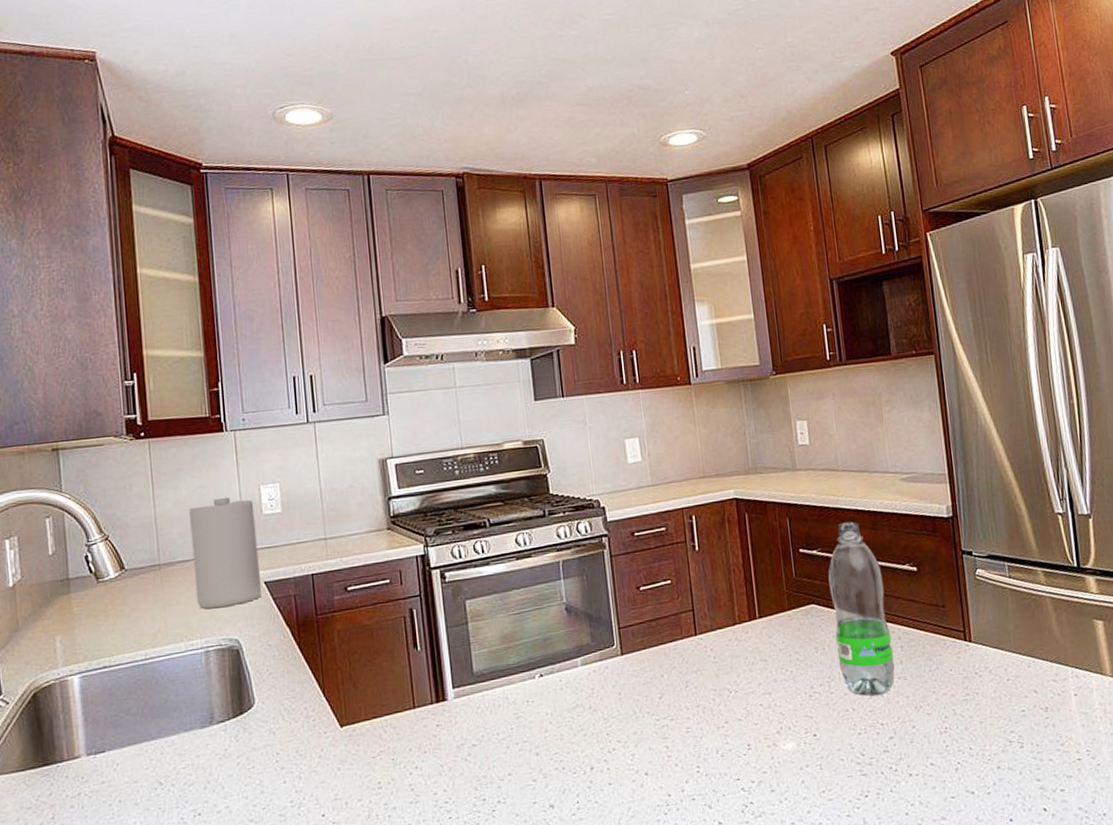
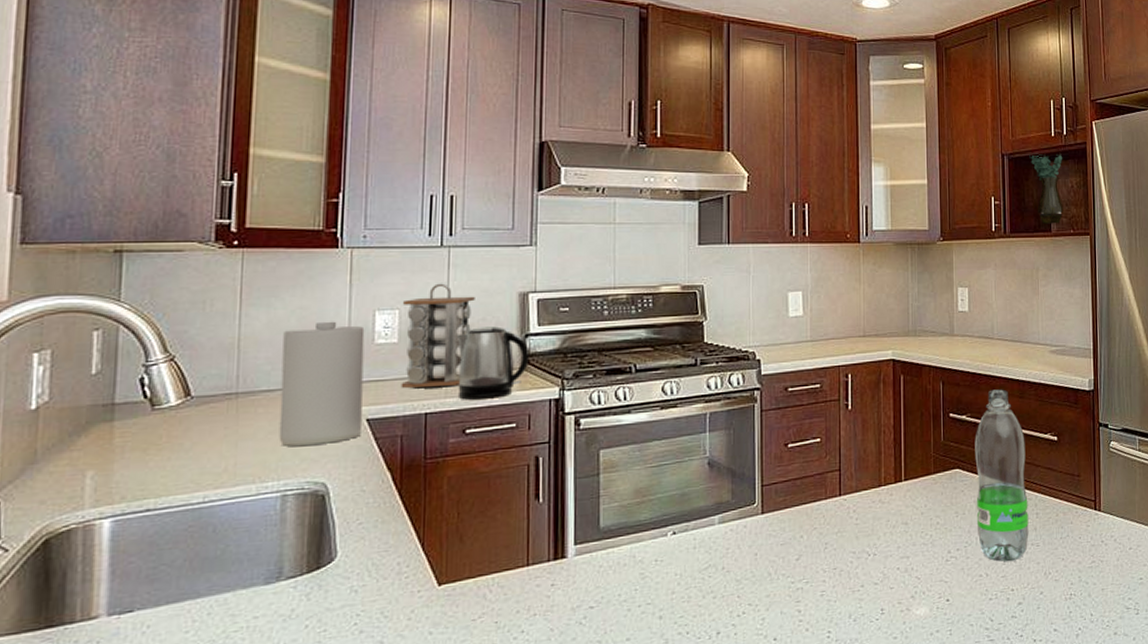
spice rack: none [282,456,342,553] -> present [401,283,475,389]
kettle: none [330,492,395,562] -> present [457,326,530,401]
vase: none [860,270,903,347] -> present [1029,152,1064,224]

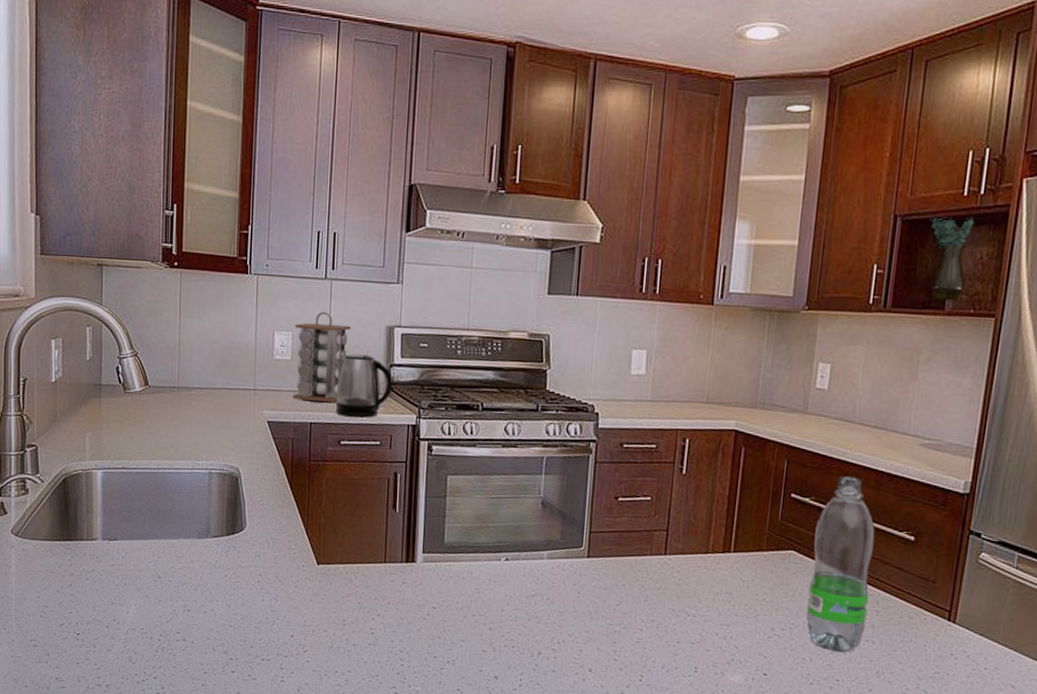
paper towel holder: present [279,321,365,447] -> none [206,335,267,437]

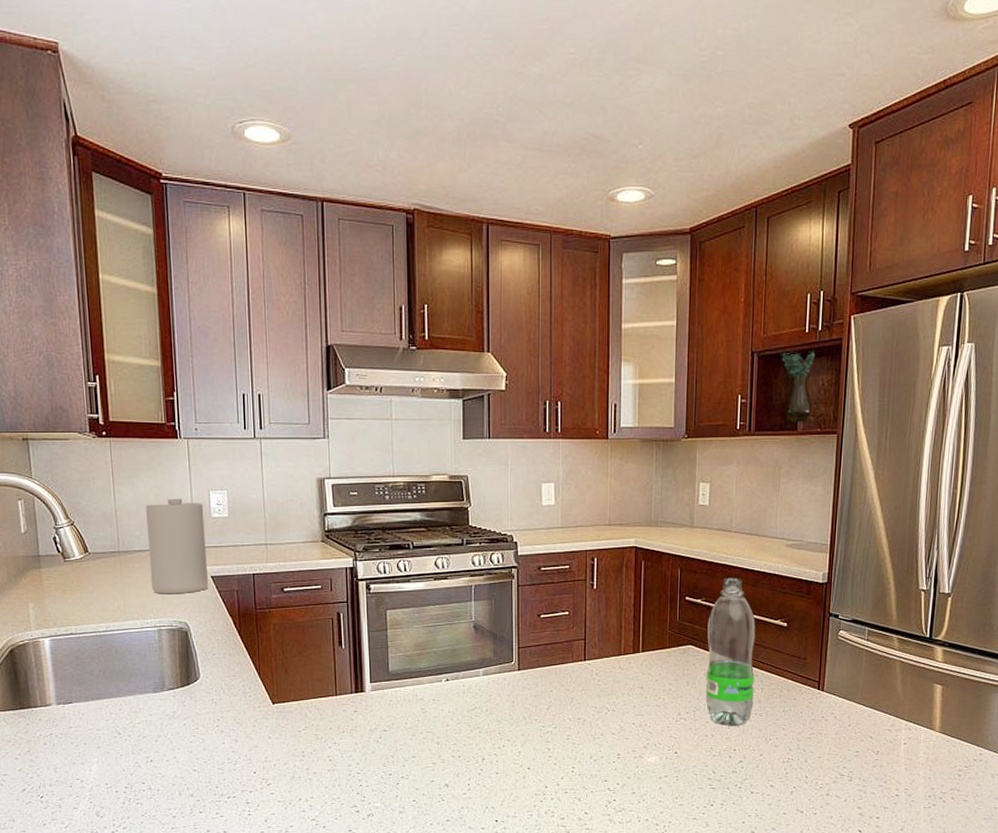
paper towel holder: none [206,335,267,437] -> present [146,498,208,594]
spice rack: present [292,311,351,403] -> none [230,469,283,554]
kettle: present [335,353,394,419] -> none [272,506,329,566]

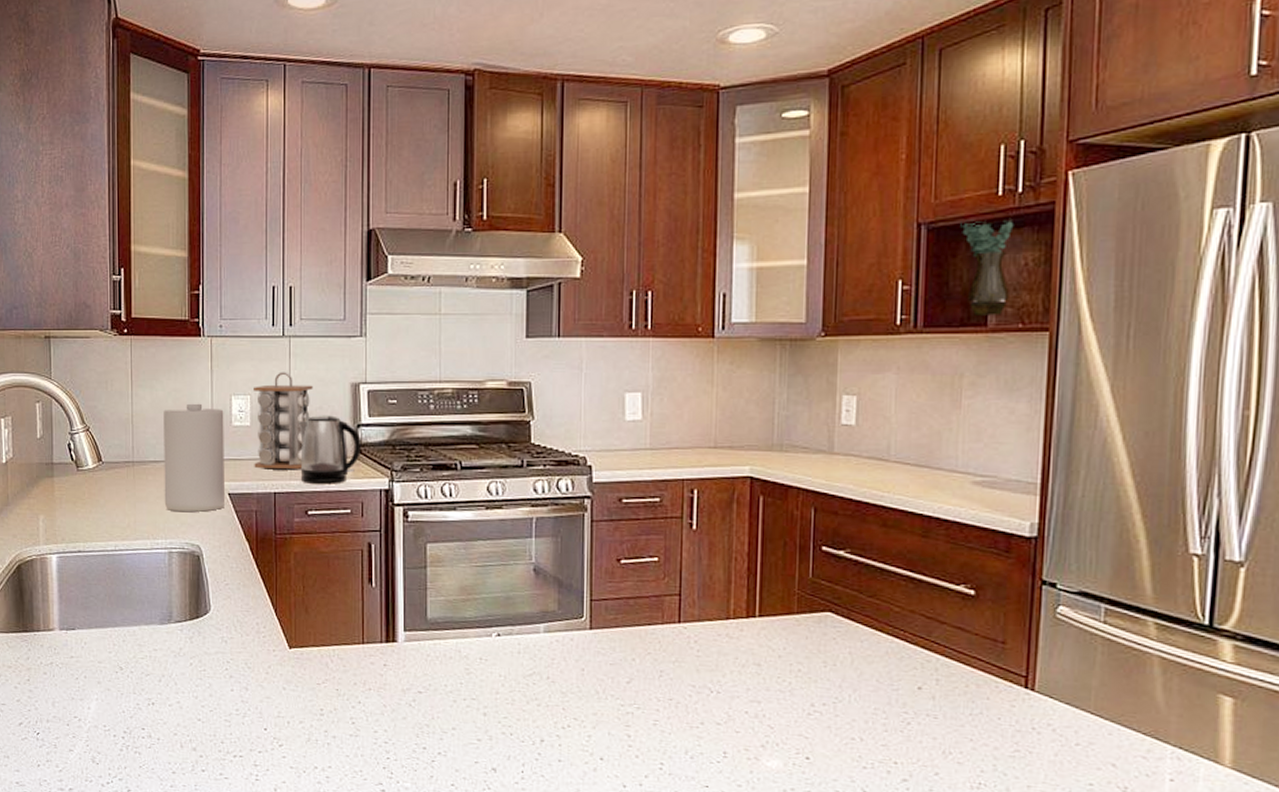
spice rack: none [230,469,283,554] -> present [254,372,313,470]
kettle: none [272,506,329,566] -> present [299,415,362,486]
bottle: present [705,578,756,726] -> none [851,523,927,729]

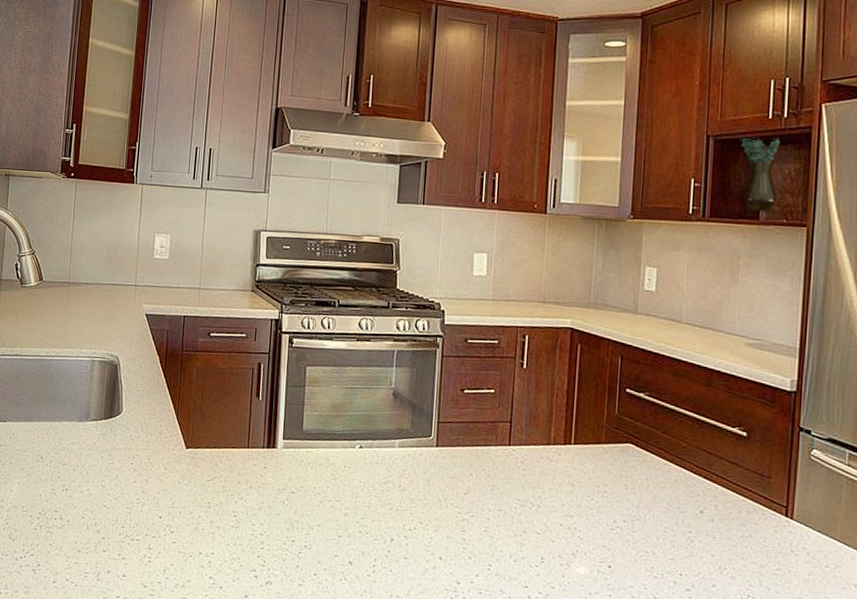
paper towel holder: present [163,403,224,513] -> none [91,237,148,328]
spice rack: present [254,372,313,470] -> none [169,217,223,298]
kettle: present [299,415,362,486] -> none [206,254,259,313]

